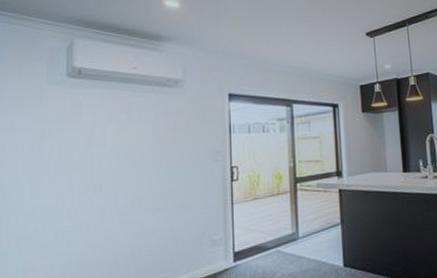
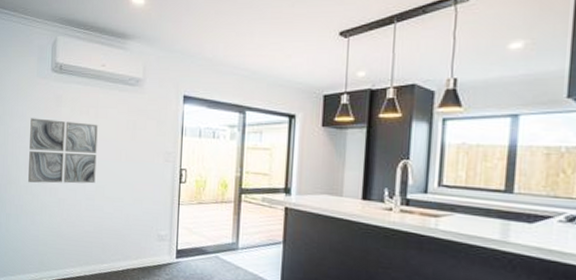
wall art: none [35,130,131,209] -> present [28,118,98,184]

